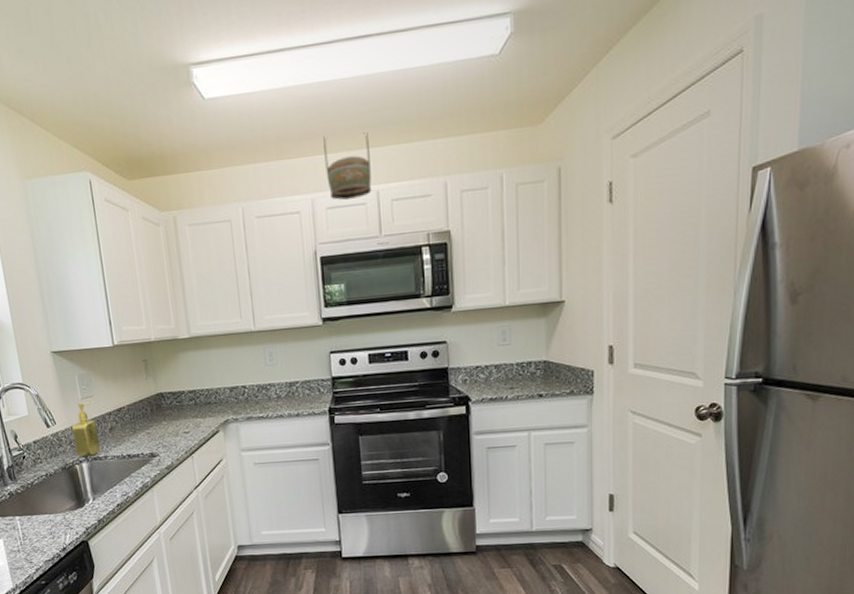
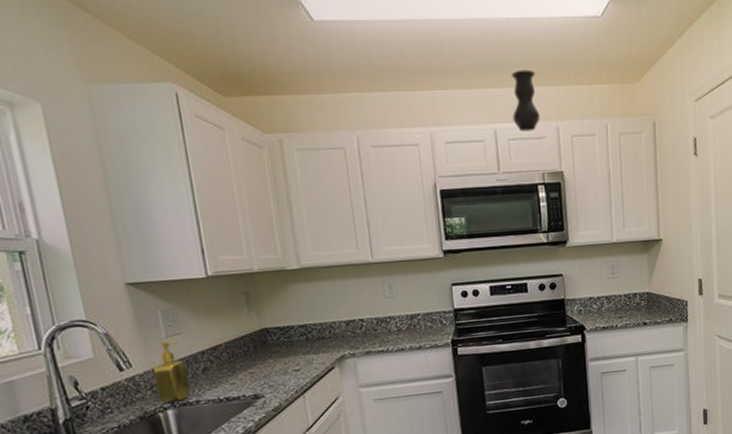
decorative basket: present [323,132,372,201] -> none [441,72,490,137]
vase: none [395,123,427,191] -> present [511,69,541,132]

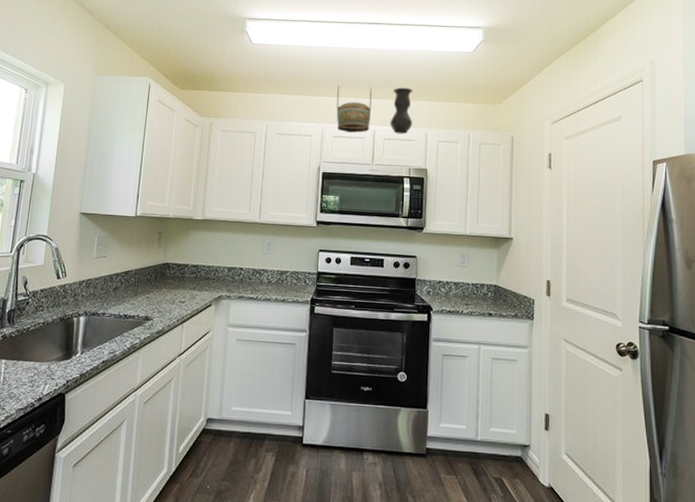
soap dispenser: present [153,341,191,403] -> none [77,261,103,311]
decorative basket: none [441,72,490,137] -> present [336,84,372,133]

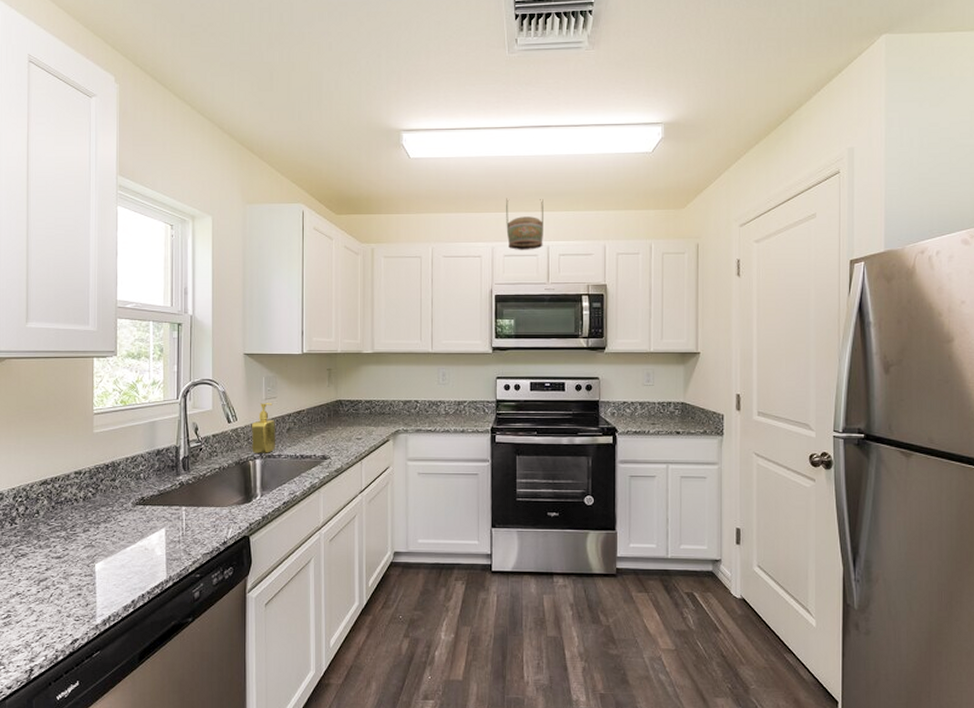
soap dispenser: none [77,261,103,311] -> present [252,403,276,453]
vase: present [390,87,413,135] -> none [565,196,590,249]

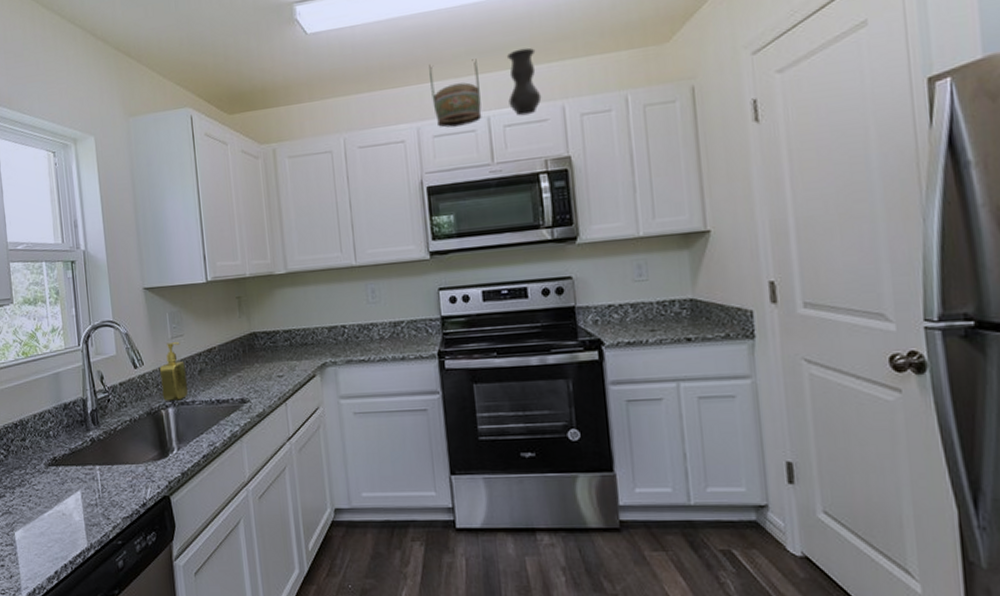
vase: none [565,196,590,249] -> present [506,47,542,116]

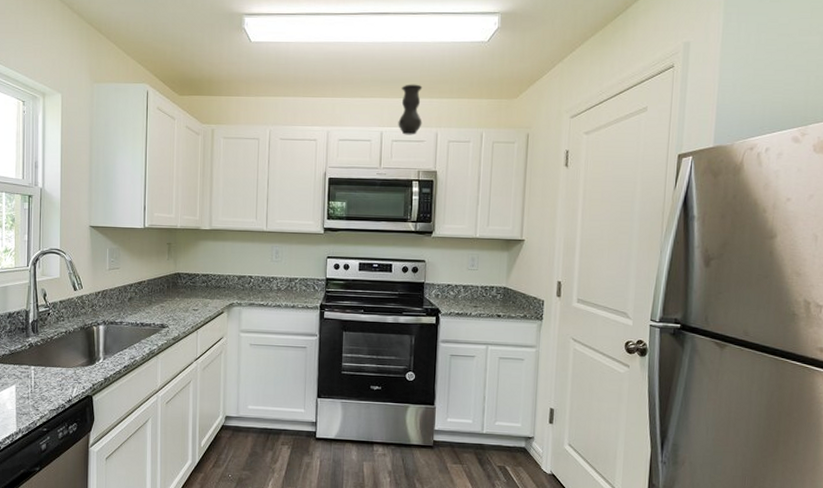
soap dispenser: present [160,342,189,401] -> none [96,273,119,320]
decorative basket: present [429,59,482,128] -> none [341,83,379,136]

